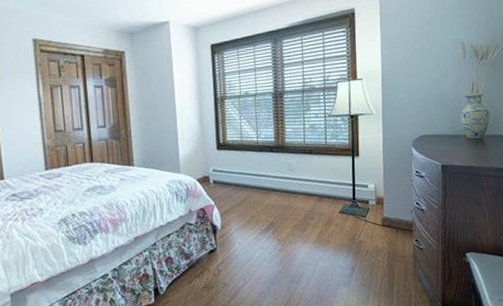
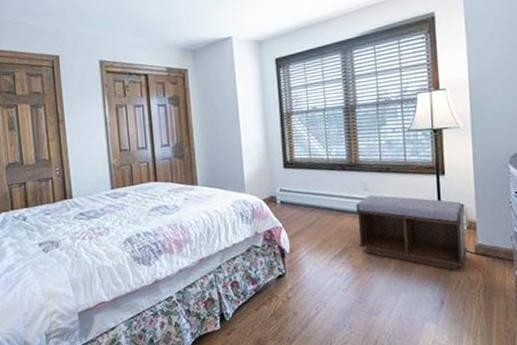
bench: none [282,174,376,241] -> present [356,195,468,271]

